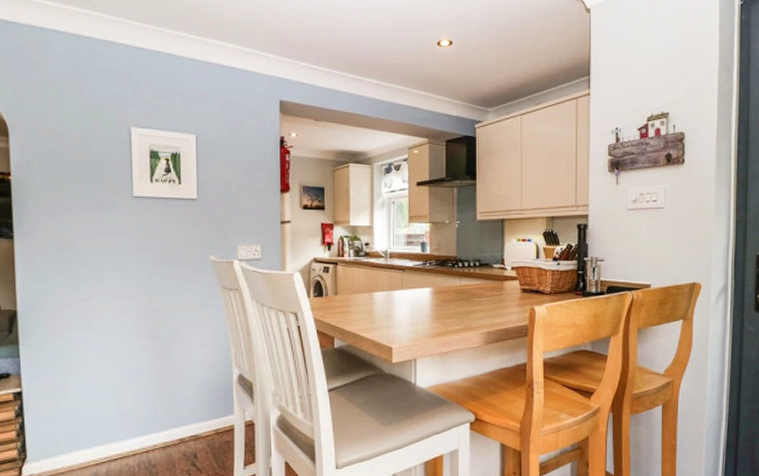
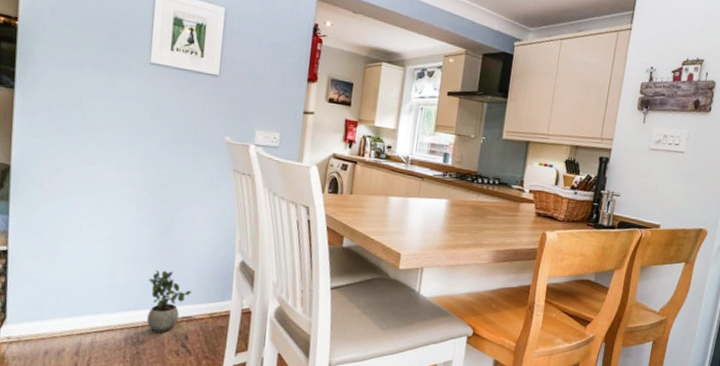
potted plant: none [153,392,195,454] -> present [146,270,192,333]

